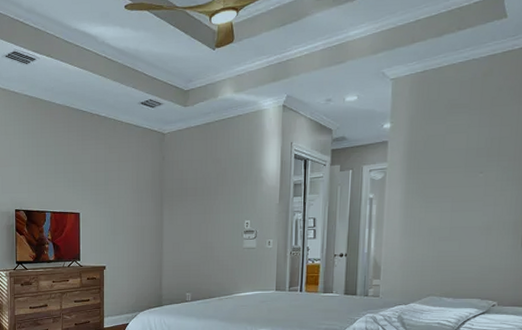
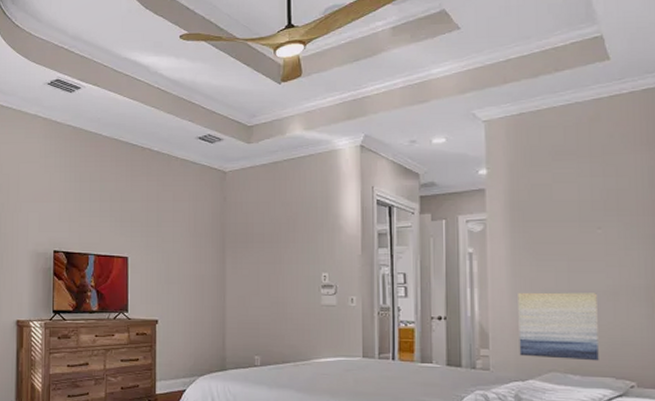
wall art: none [405,229,473,286] -> present [518,292,599,361]

